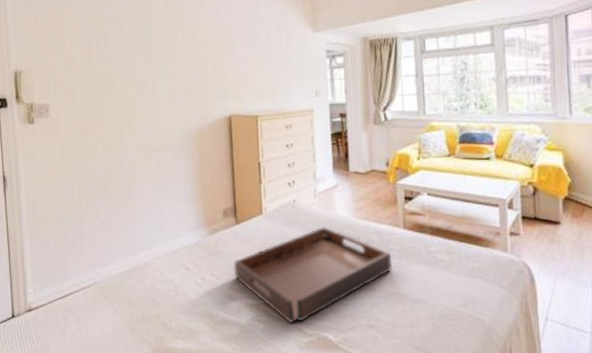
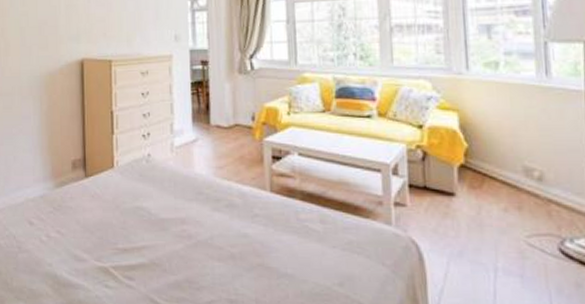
serving tray: present [233,226,392,323] -> none [81,184,256,292]

